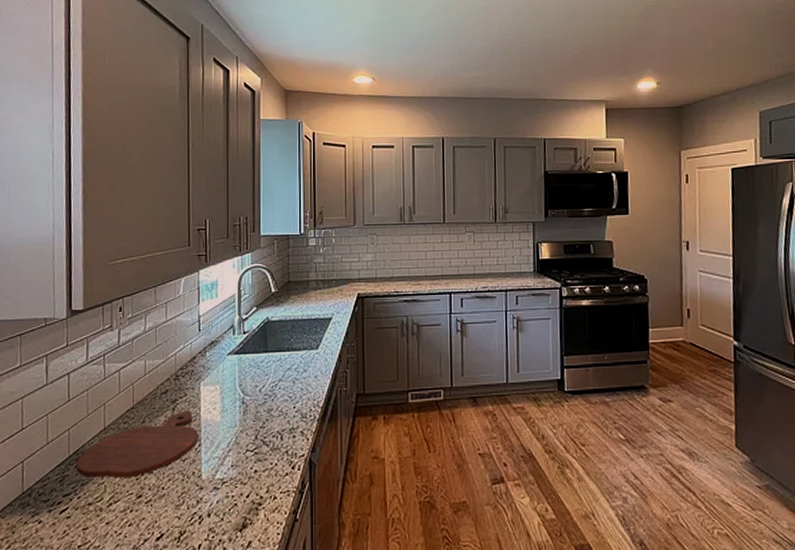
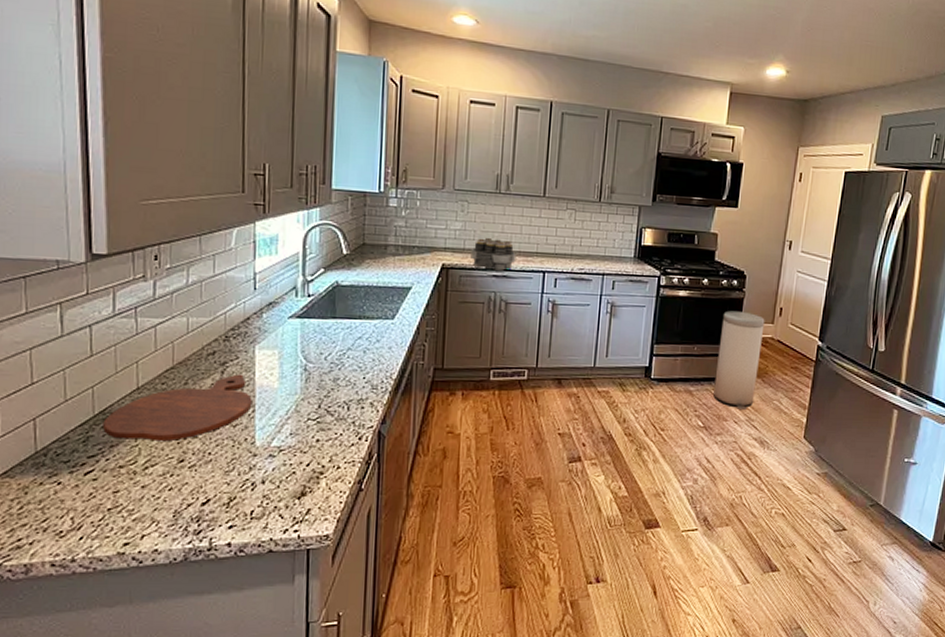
spice rack: none [382,265,424,296] -> present [470,237,517,271]
pedal bin: none [629,316,675,419] -> present [713,311,765,410]

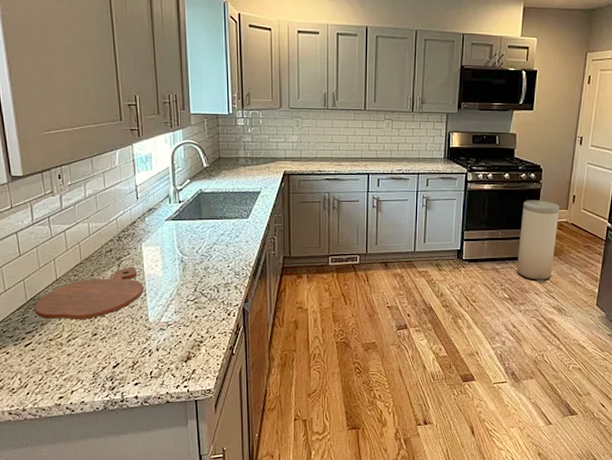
spice rack: present [470,237,517,271] -> none [307,147,344,175]

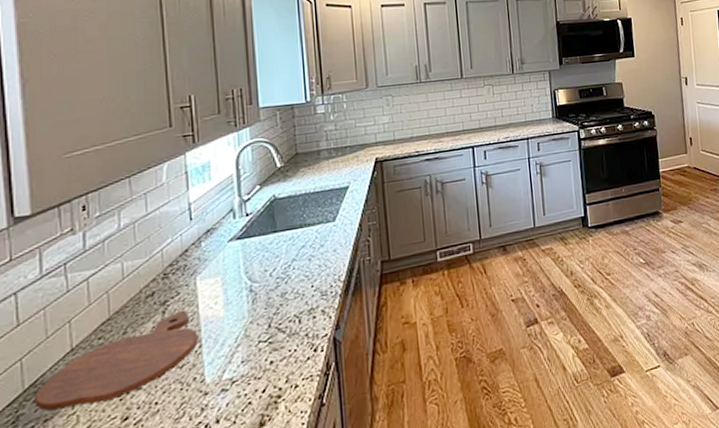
pedal bin: present [517,200,560,283] -> none [641,147,685,240]

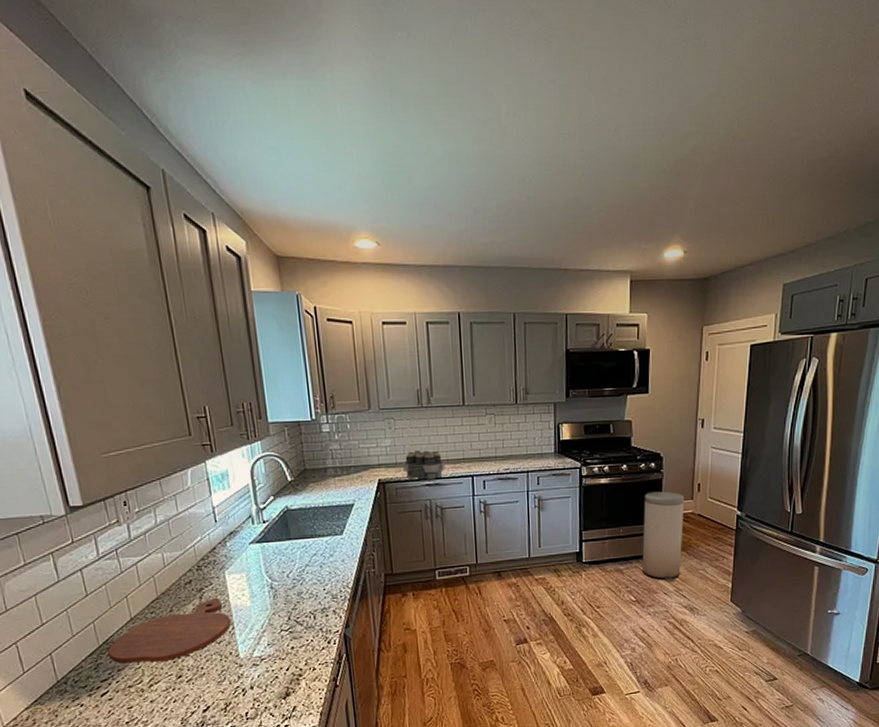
spice rack: none [401,124,445,156] -> present [403,449,445,480]
pedal bin: none [641,147,685,240] -> present [642,491,685,582]

